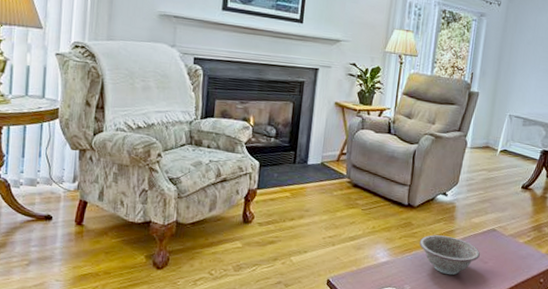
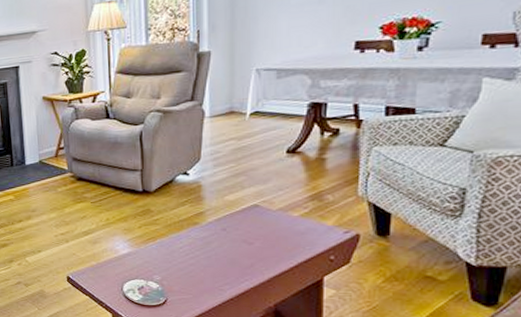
decorative bowl: present [419,235,480,276] -> none [163,219,242,261]

